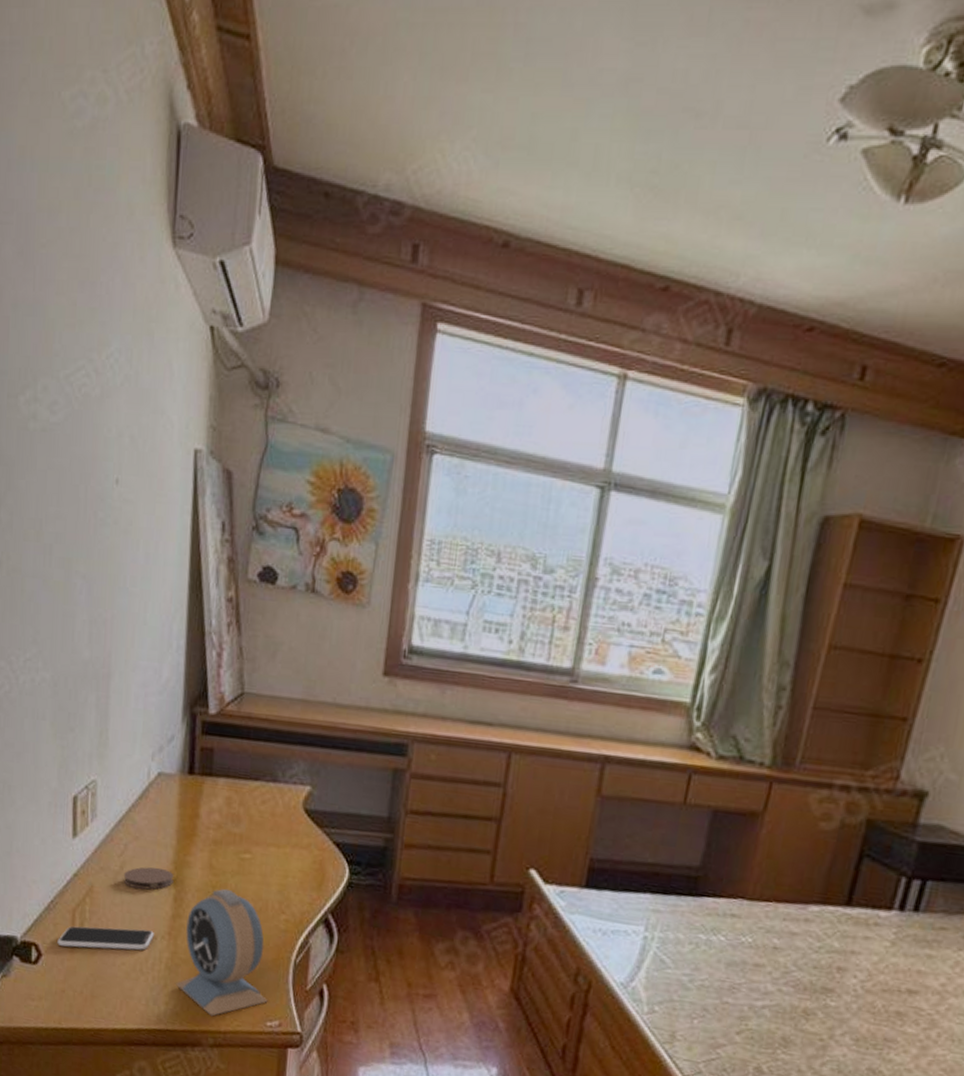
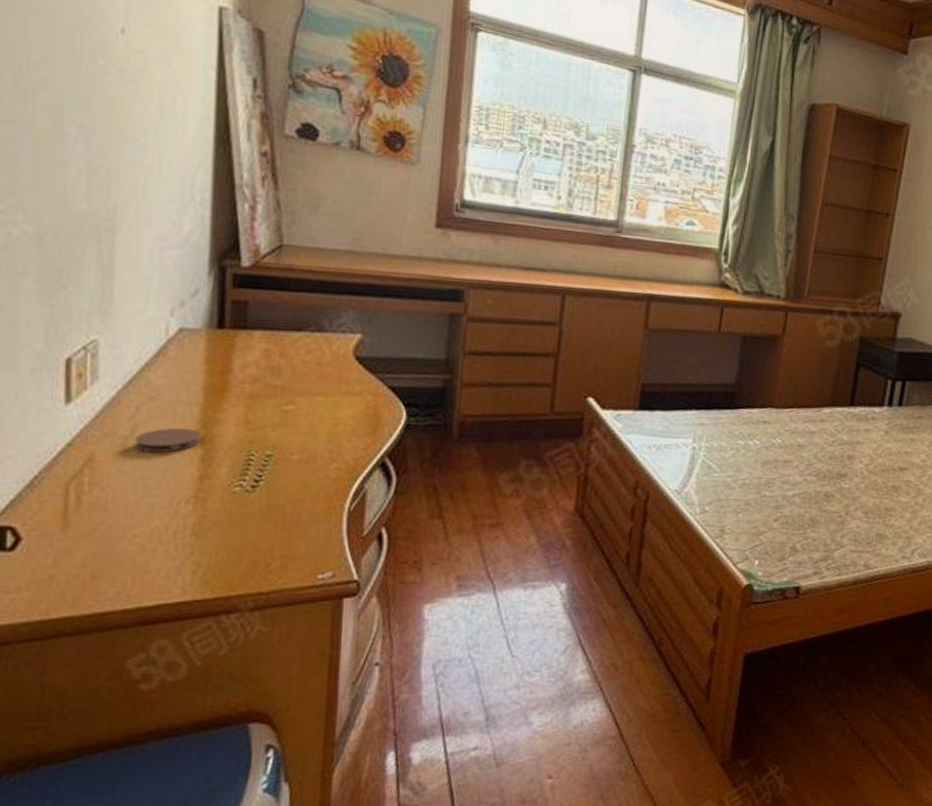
smartphone: present [57,926,154,950] -> none [44,496,176,526]
alarm clock: present [176,888,268,1017] -> none [205,443,319,578]

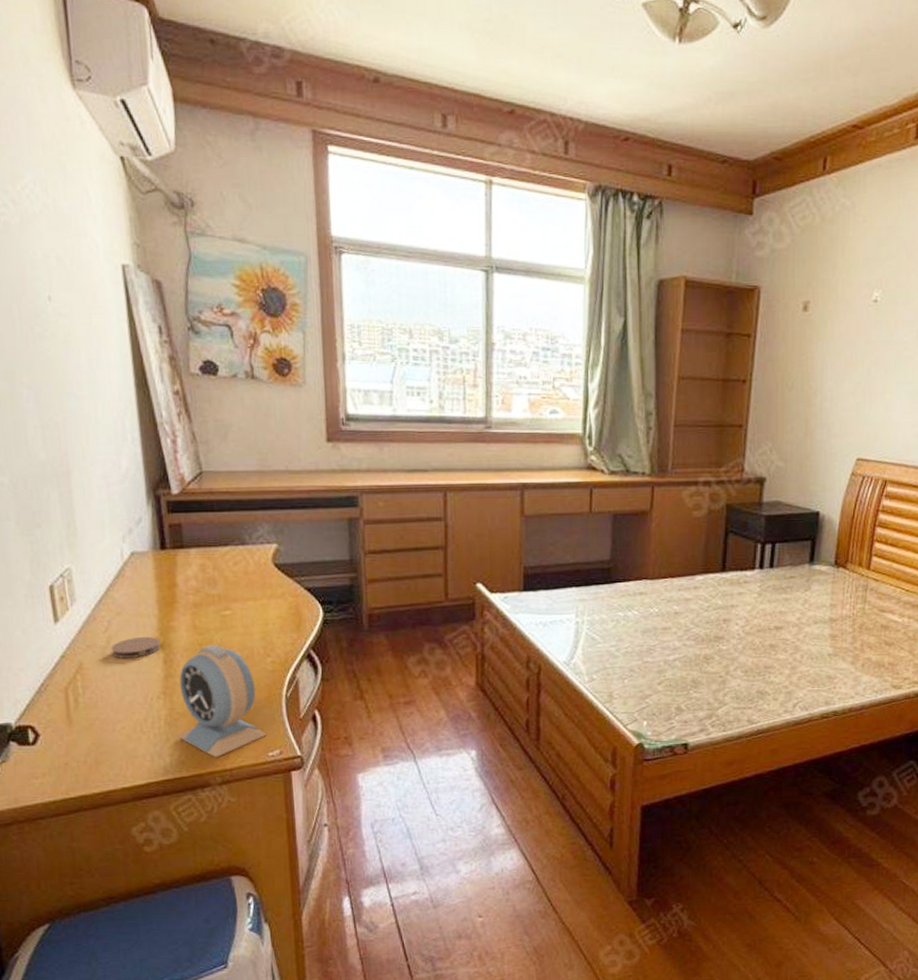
alarm clock: none [205,443,319,578] -> present [177,644,267,758]

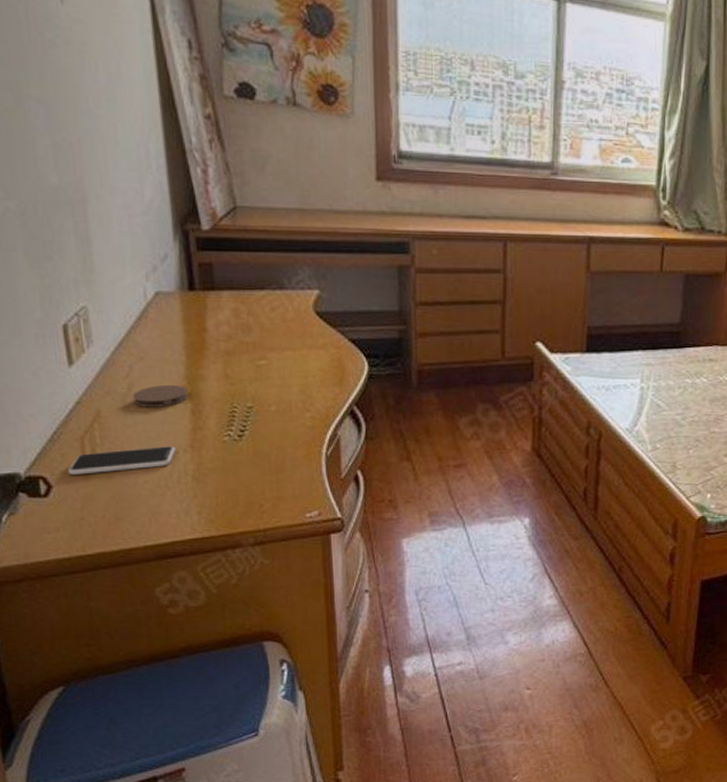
smartphone: none [53,694,150,723] -> present [68,446,176,475]
alarm clock: present [177,644,267,758] -> none [206,395,304,518]

